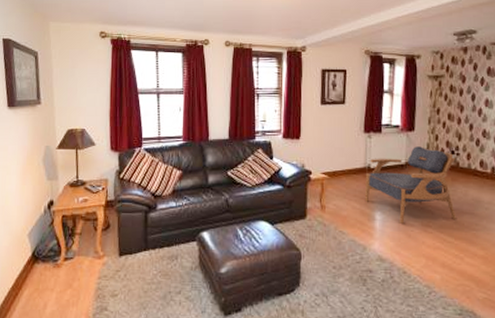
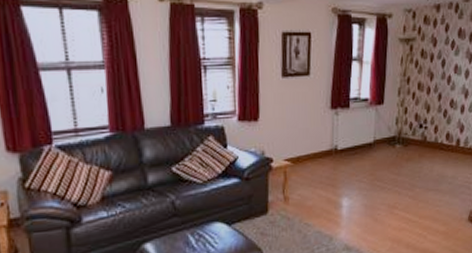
armchair: present [364,146,457,224] -> none [331,121,423,208]

